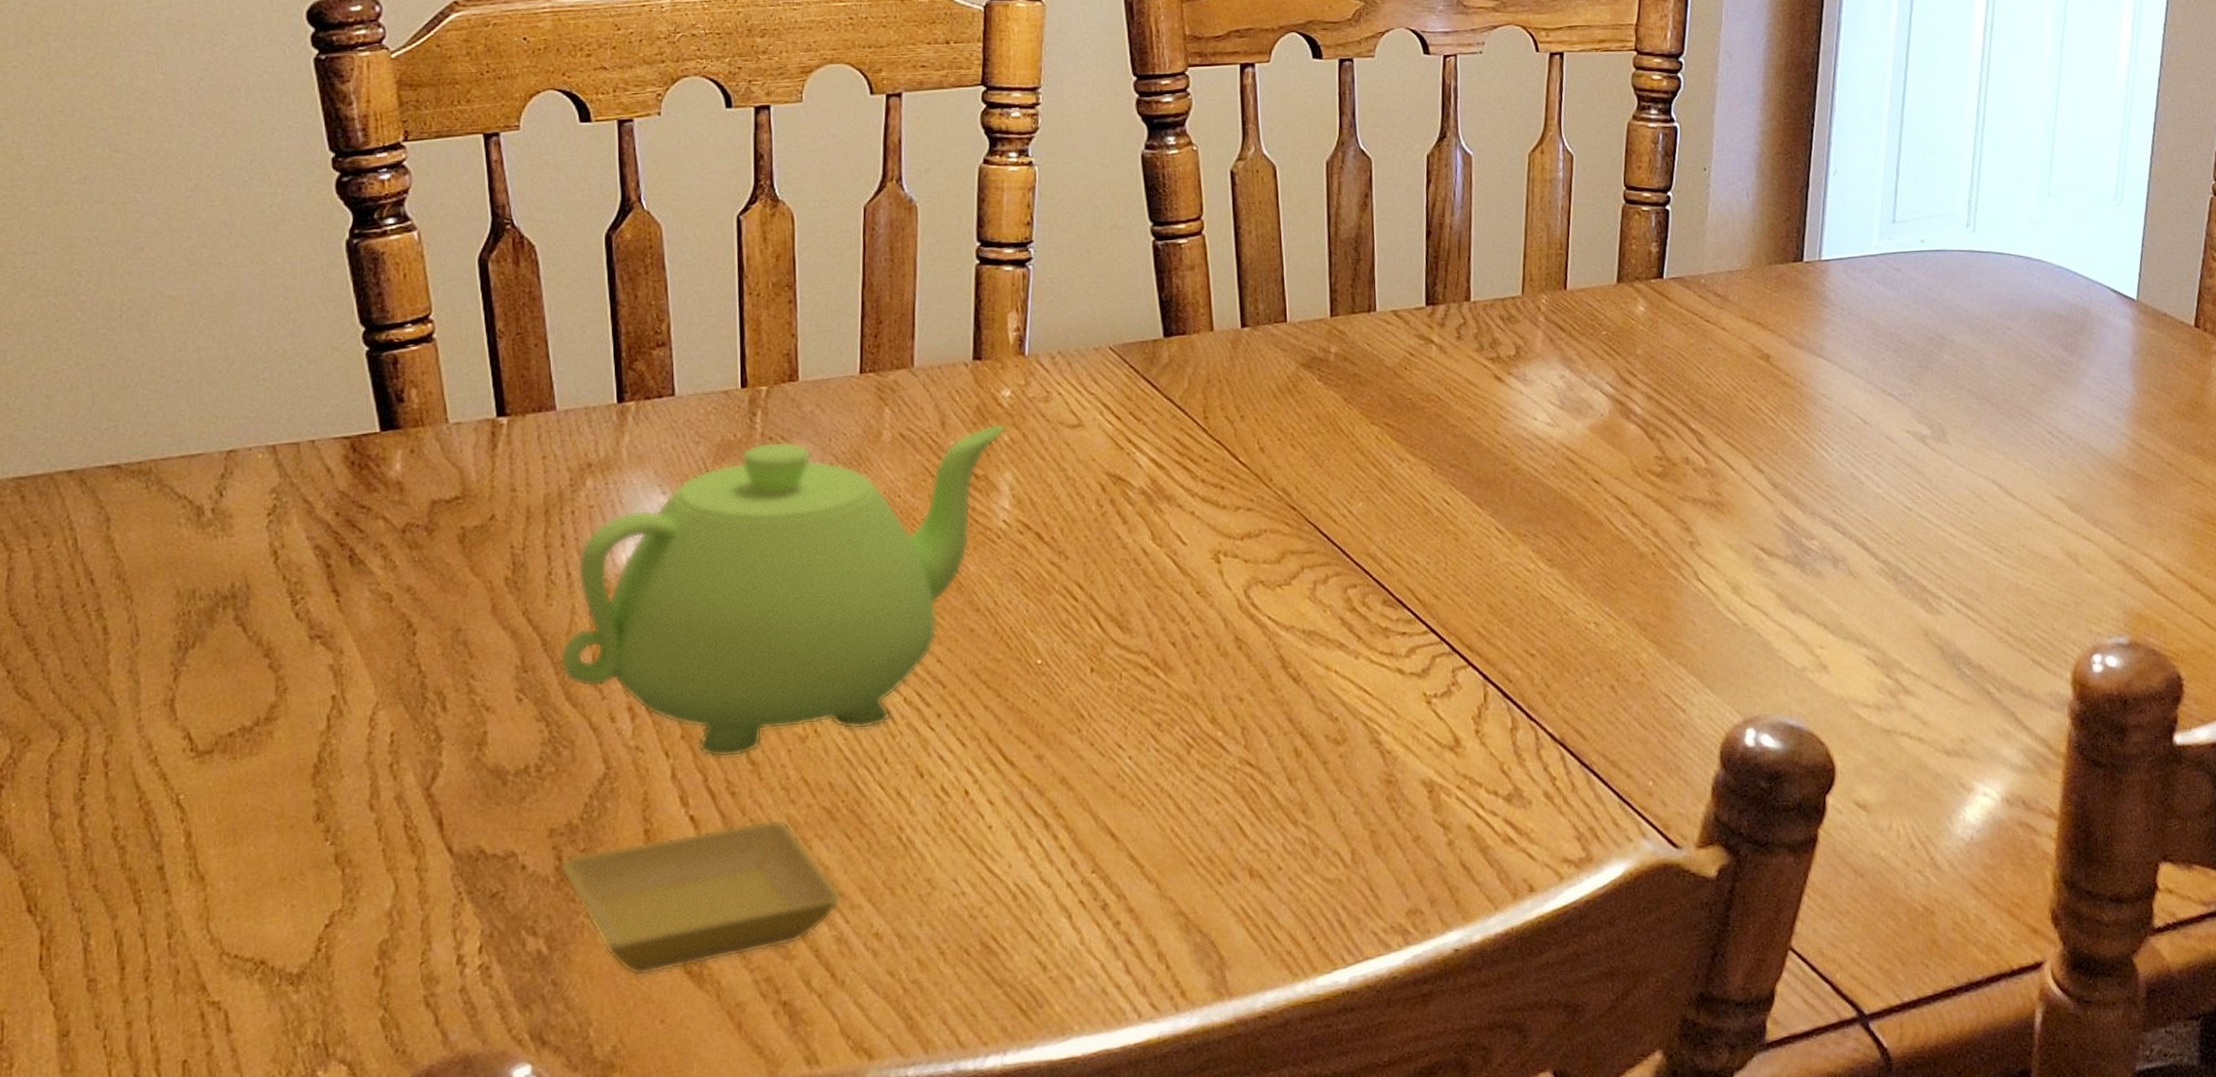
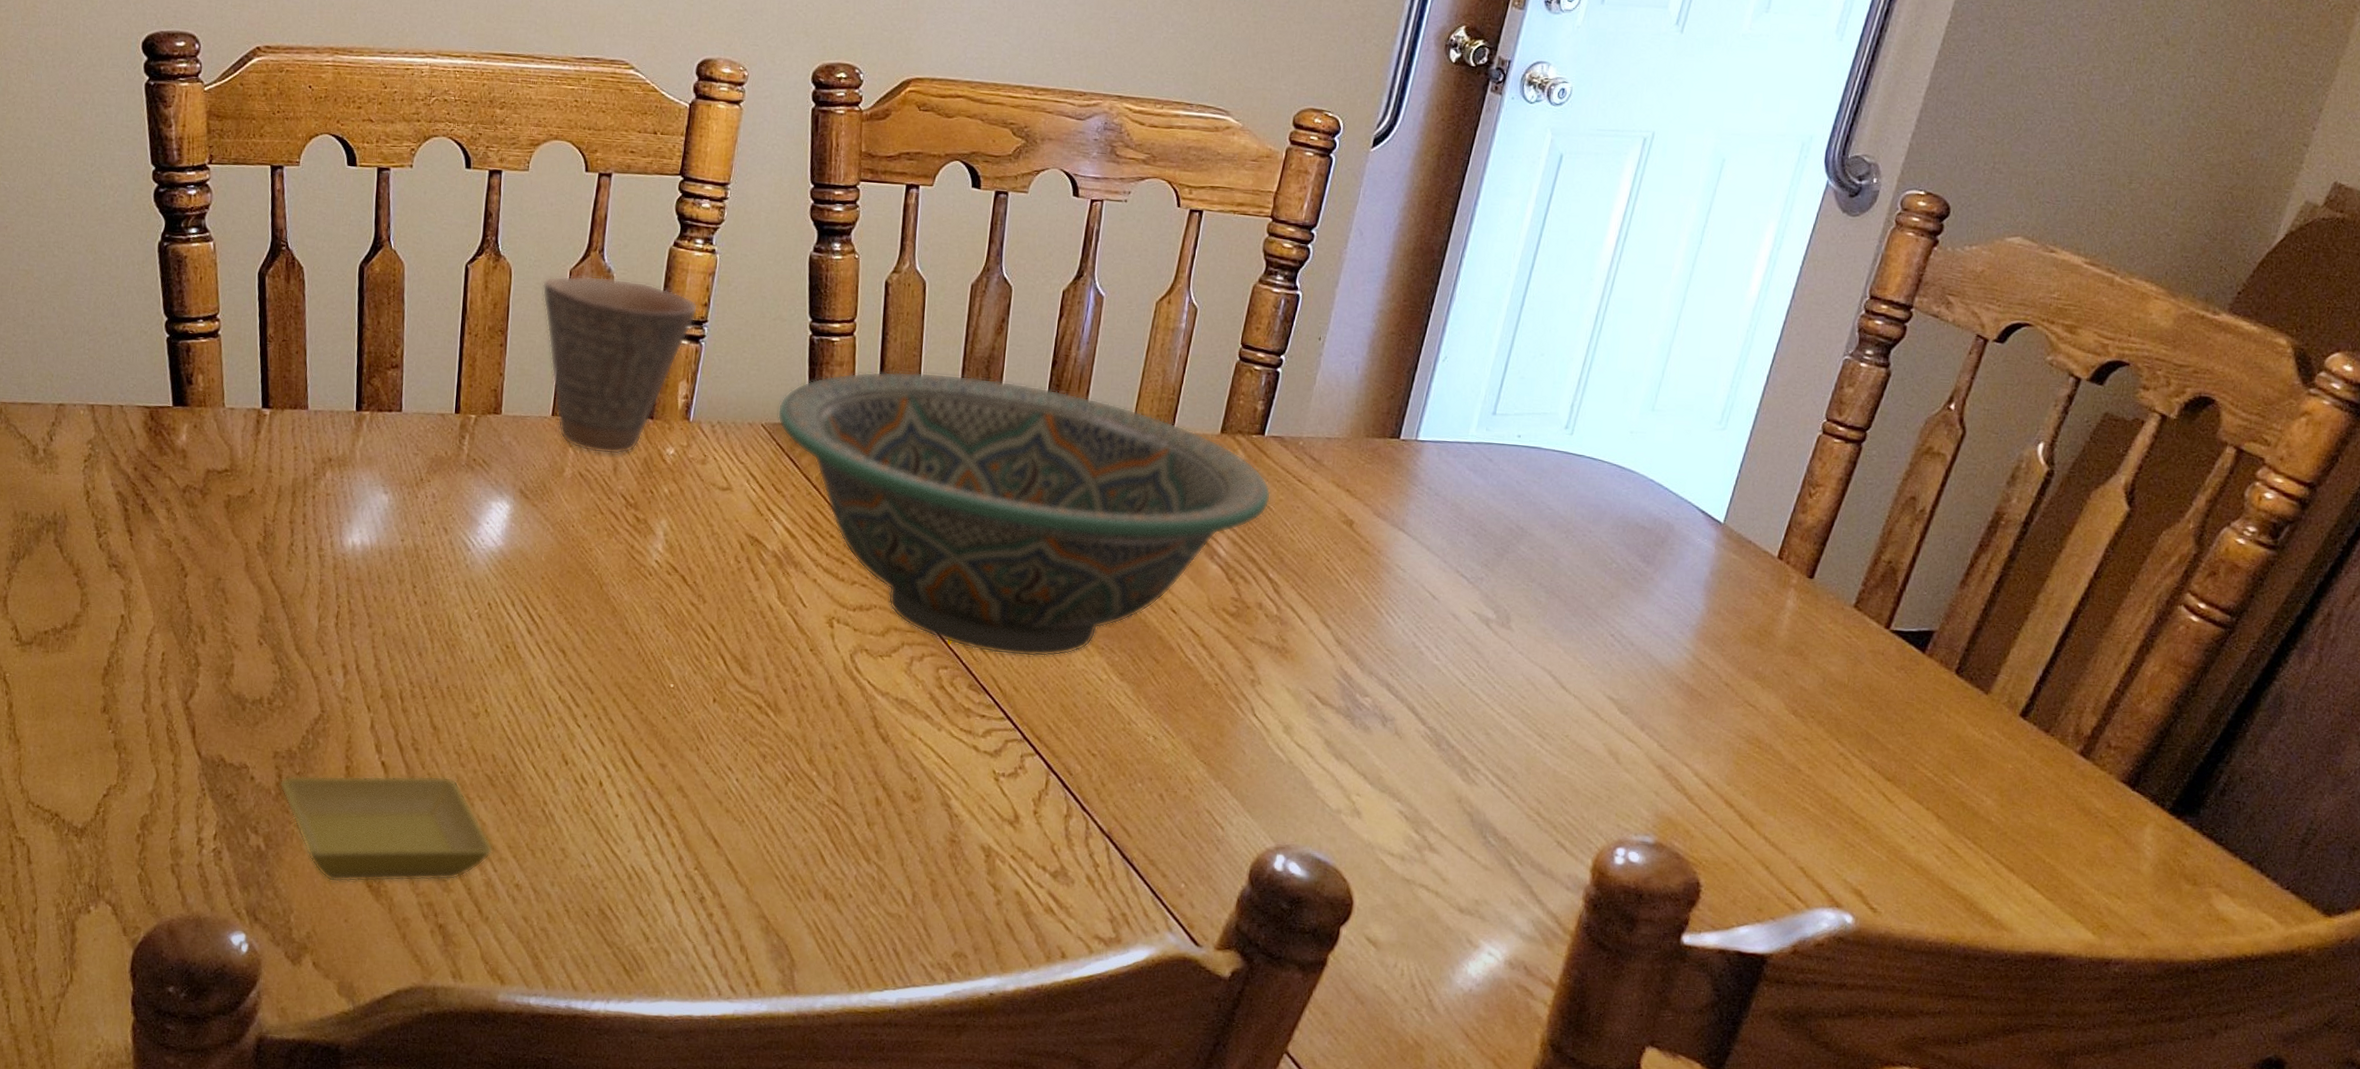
teapot: present [559,423,1007,758] -> none [292,462,667,721]
cup: none [832,208,1020,409] -> present [542,276,698,455]
decorative bowl: none [1126,260,1681,561] -> present [777,371,1272,657]

